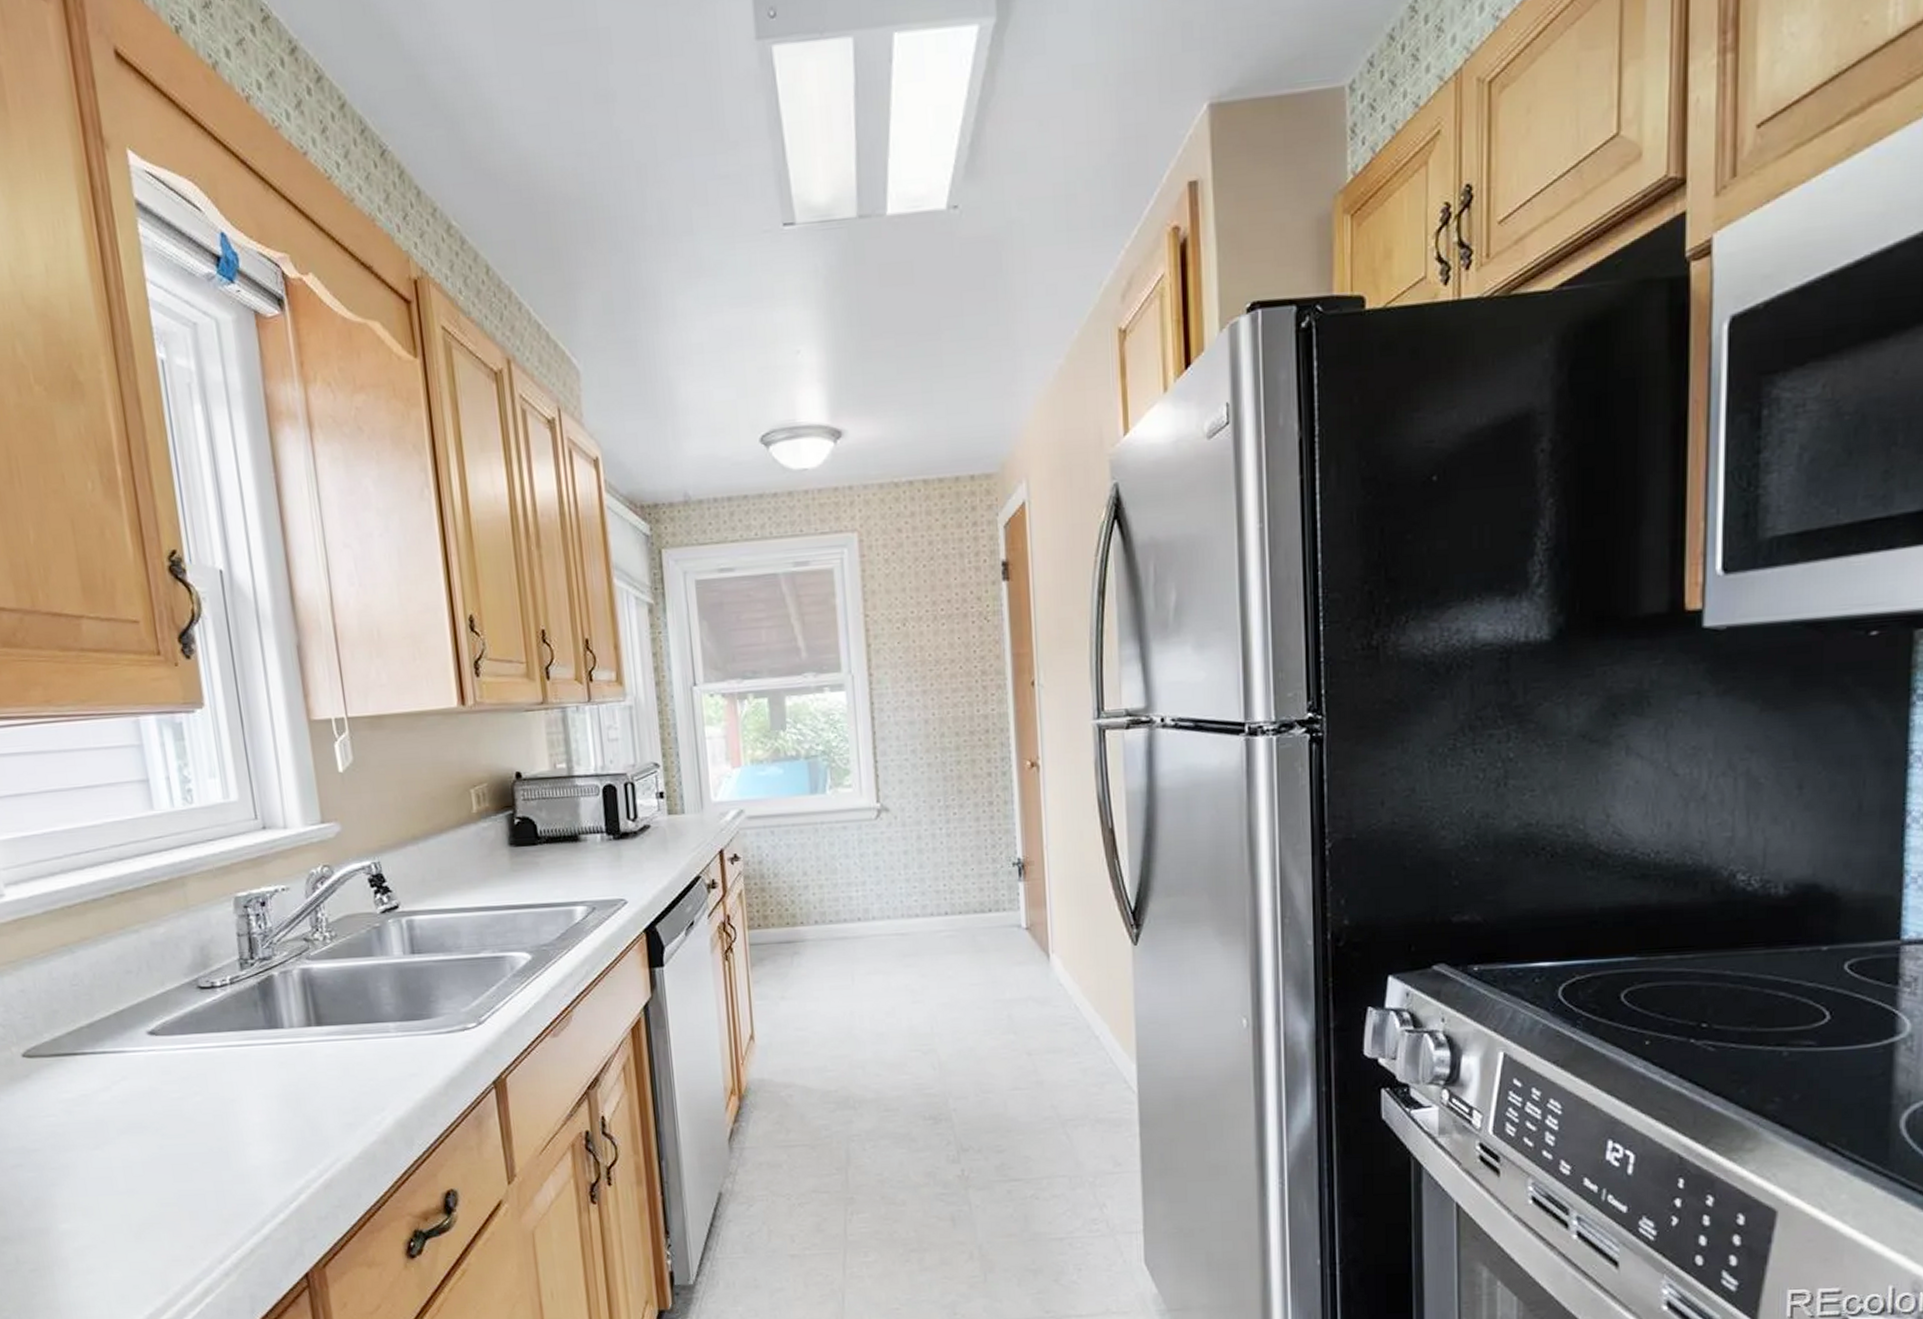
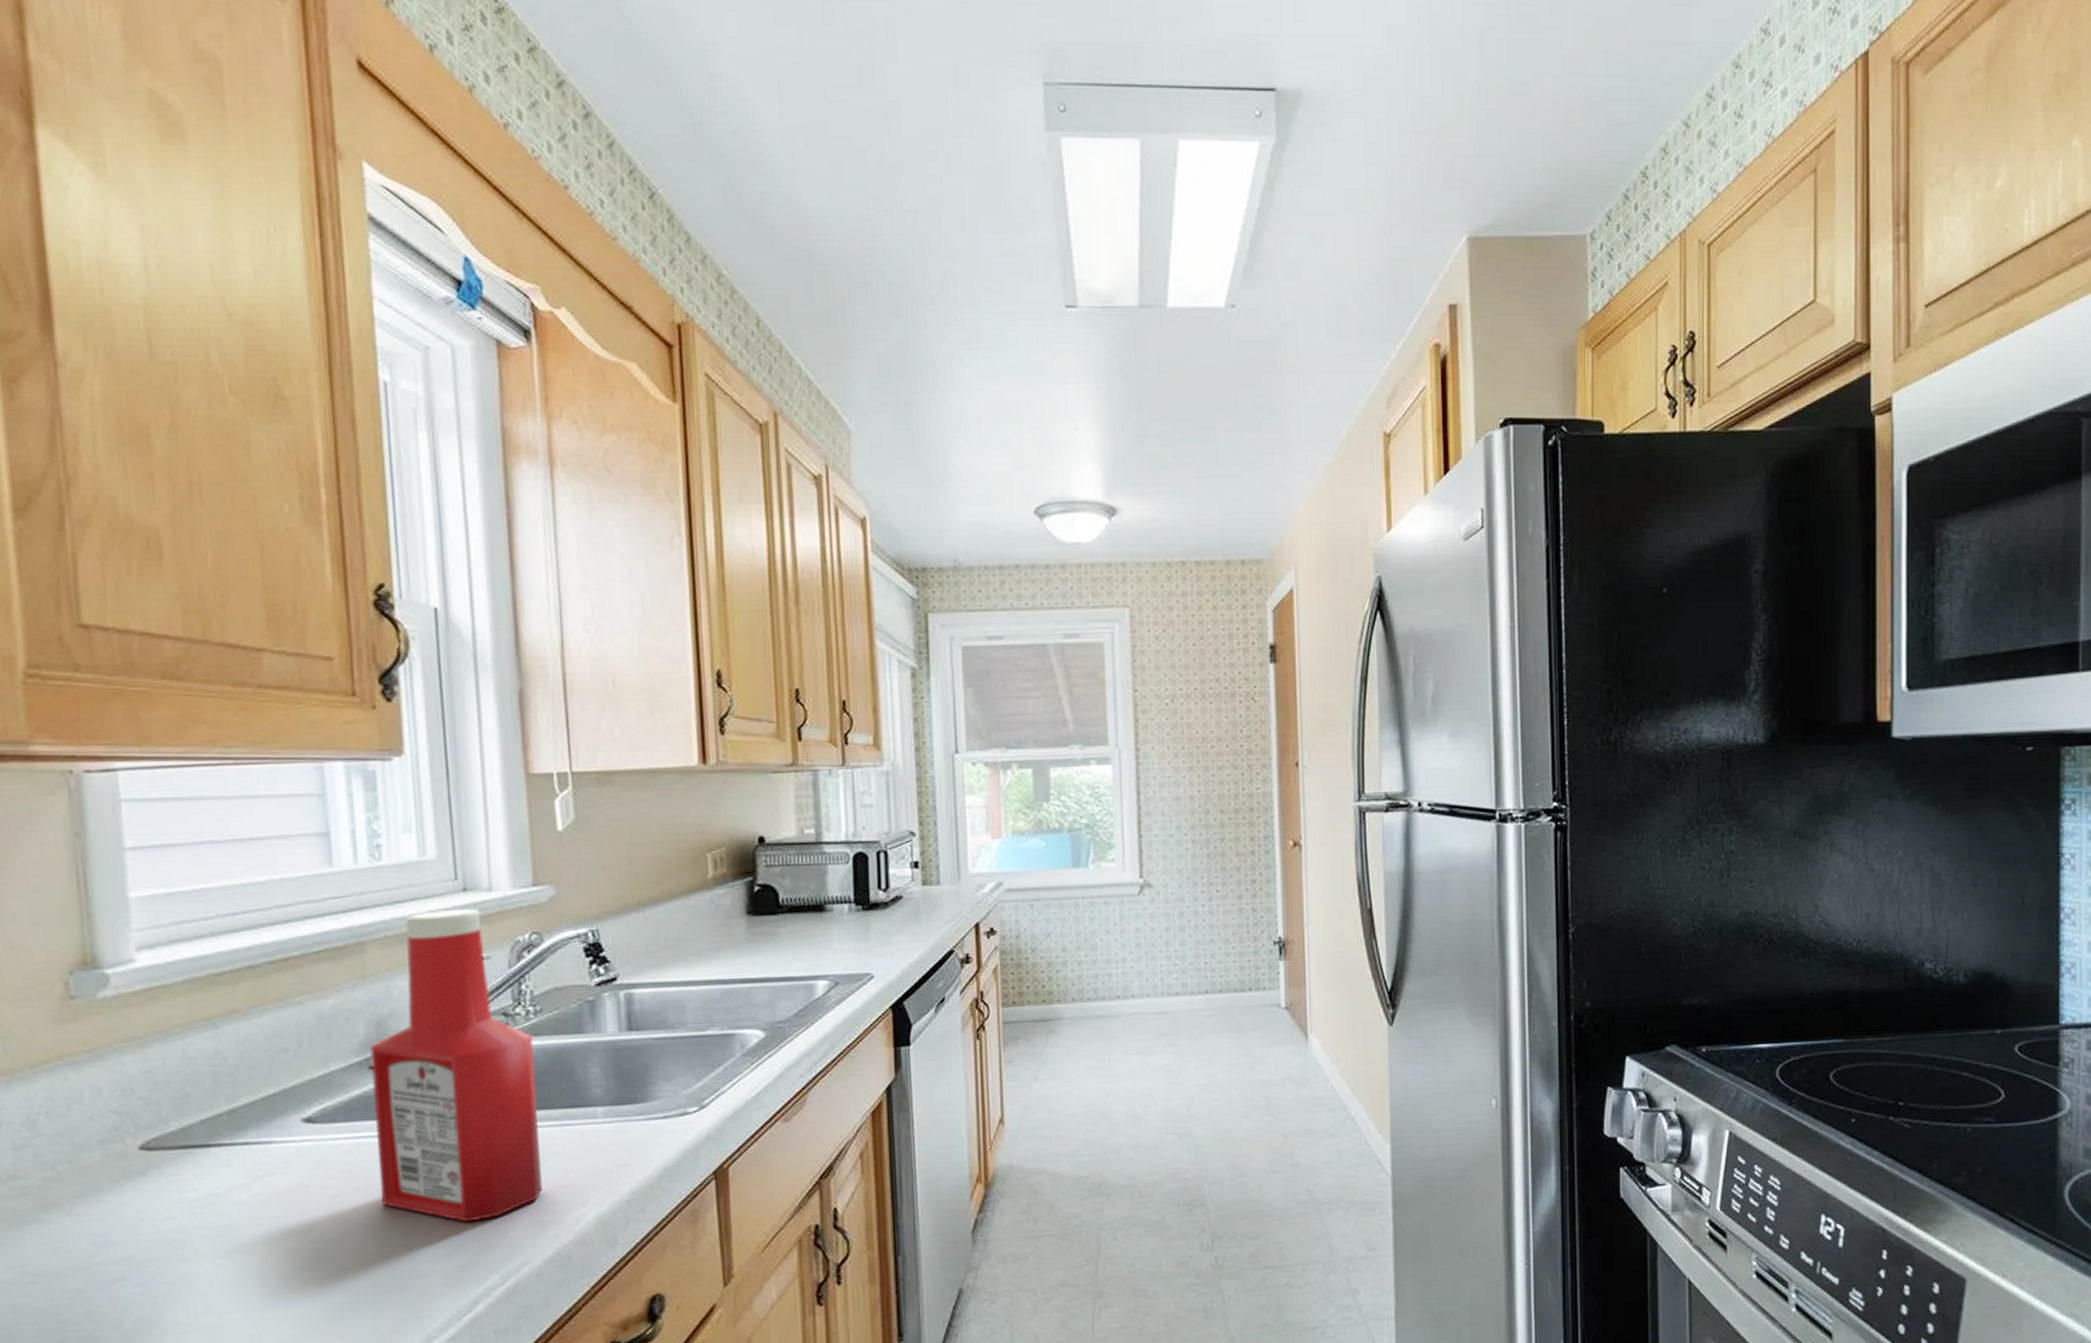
ketchup bottle: none [196,845,348,1123] -> present [370,909,542,1223]

